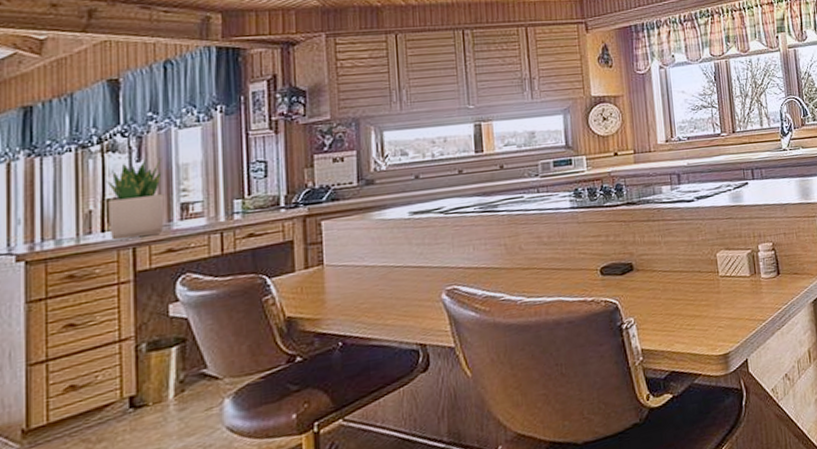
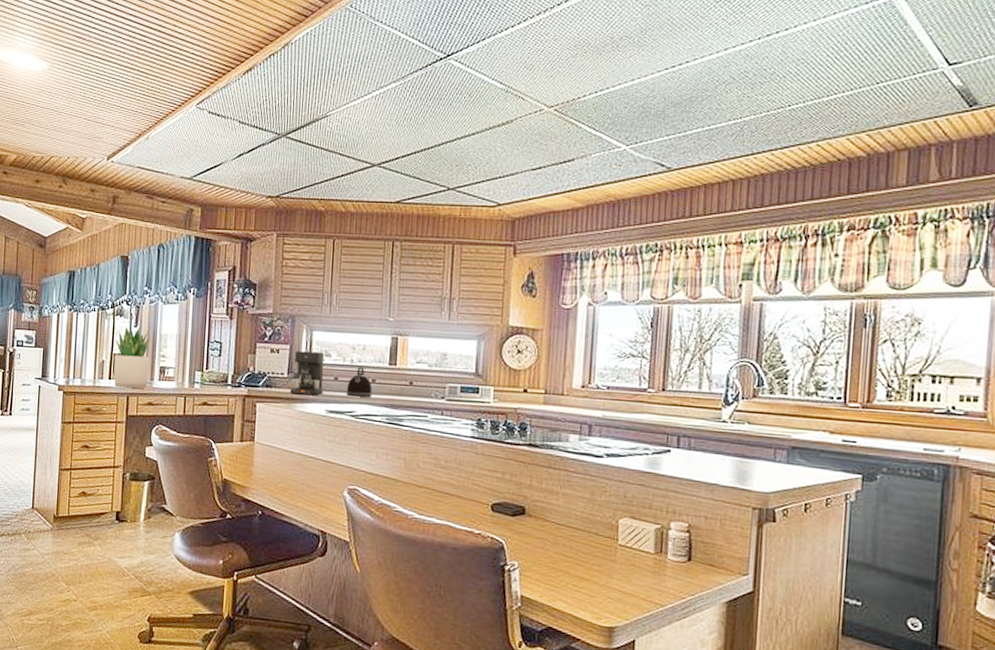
coffee maker: none [363,152,403,203] -> present [290,351,325,396]
kettle: none [430,158,461,194] -> present [346,365,372,398]

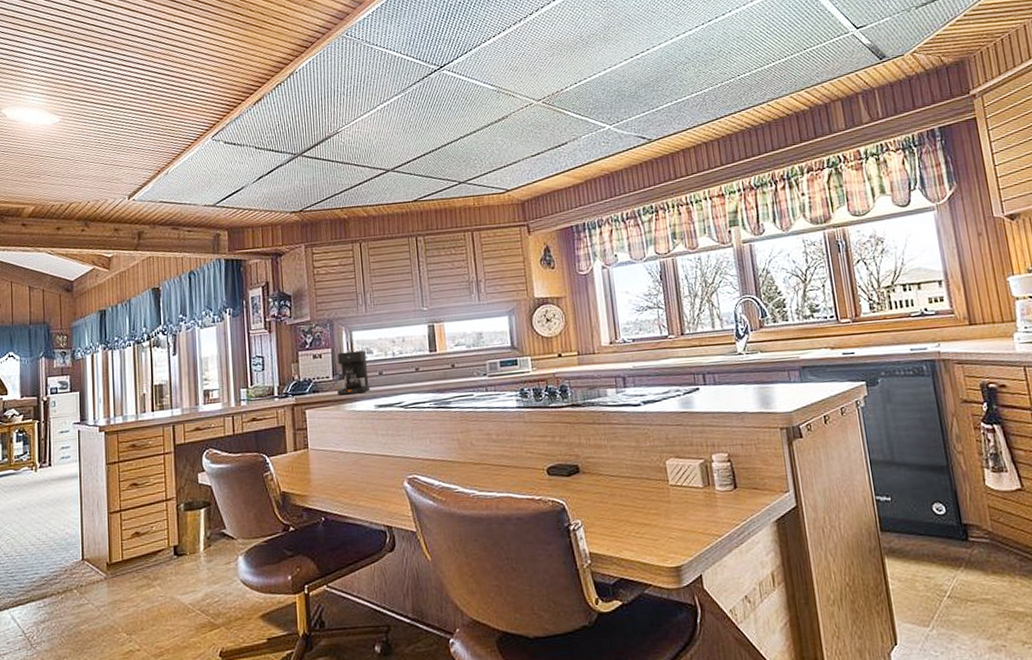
planter: present [113,325,151,389] -> none [154,353,193,419]
kettle: present [346,365,372,398] -> none [392,357,418,389]

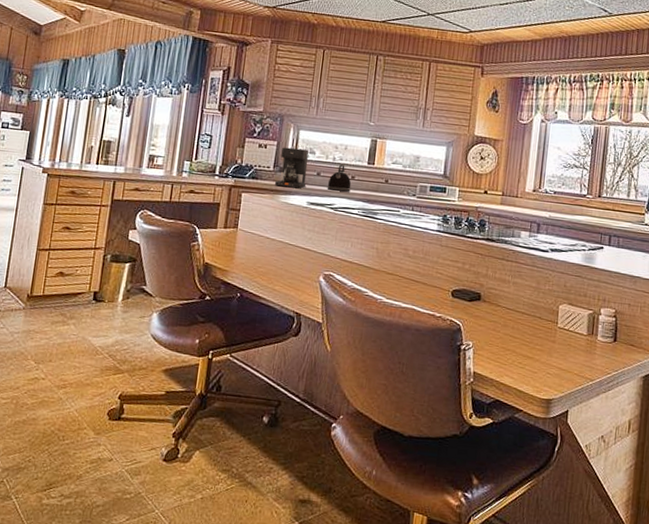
kettle: none [392,357,418,389] -> present [327,163,351,192]

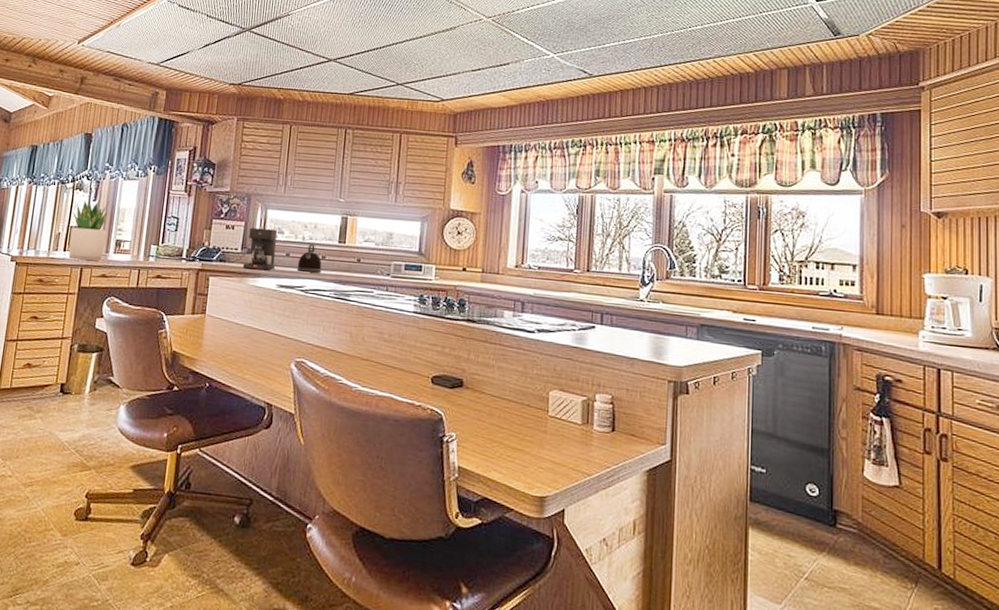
planter: none [101,115,143,175] -> present [68,200,109,261]

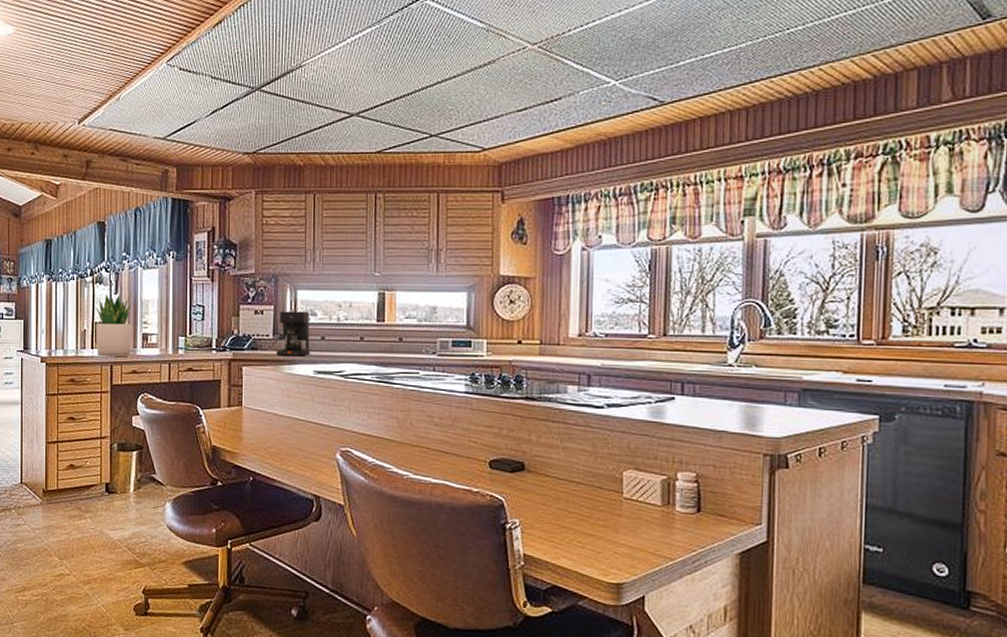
kettle: present [296,243,322,274] -> none [334,323,361,357]

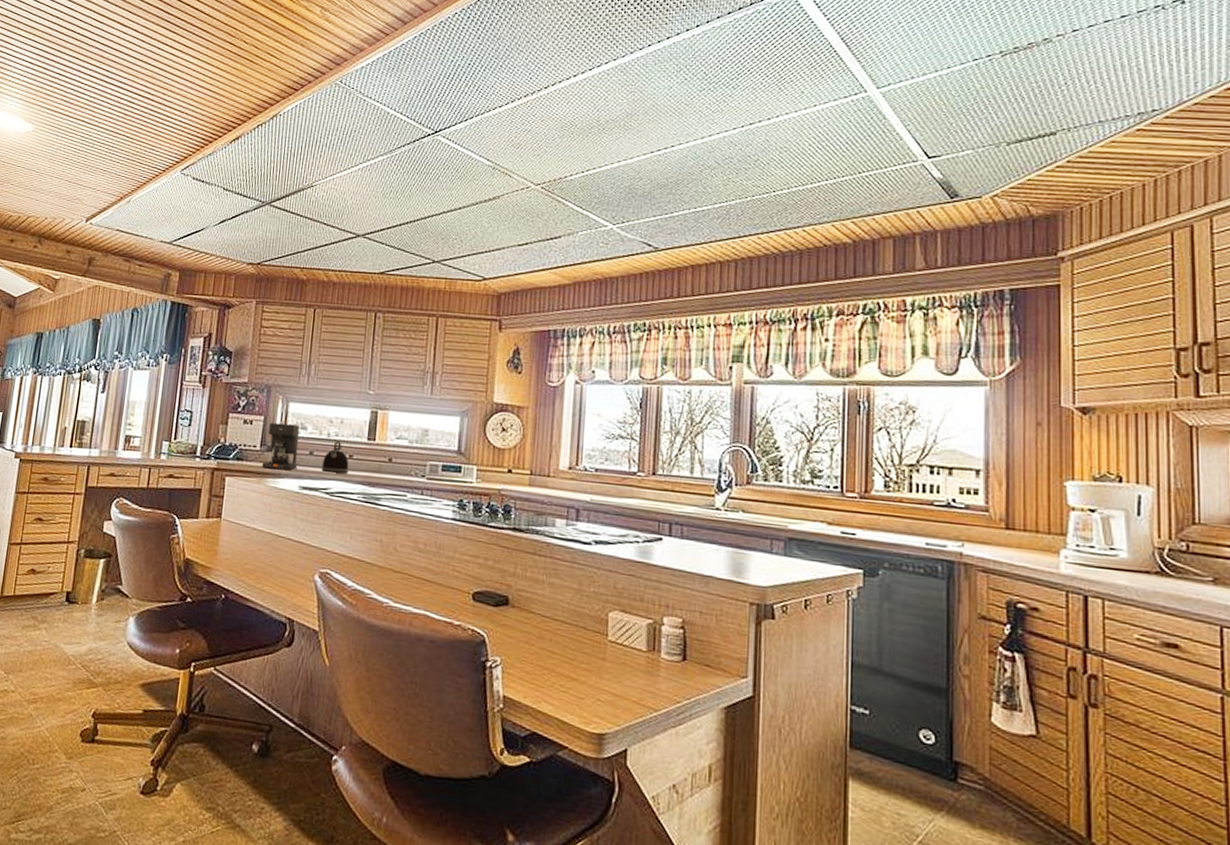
planter: present [95,292,132,357] -> none [75,391,118,459]
kettle: none [334,323,361,357] -> present [321,440,349,474]

